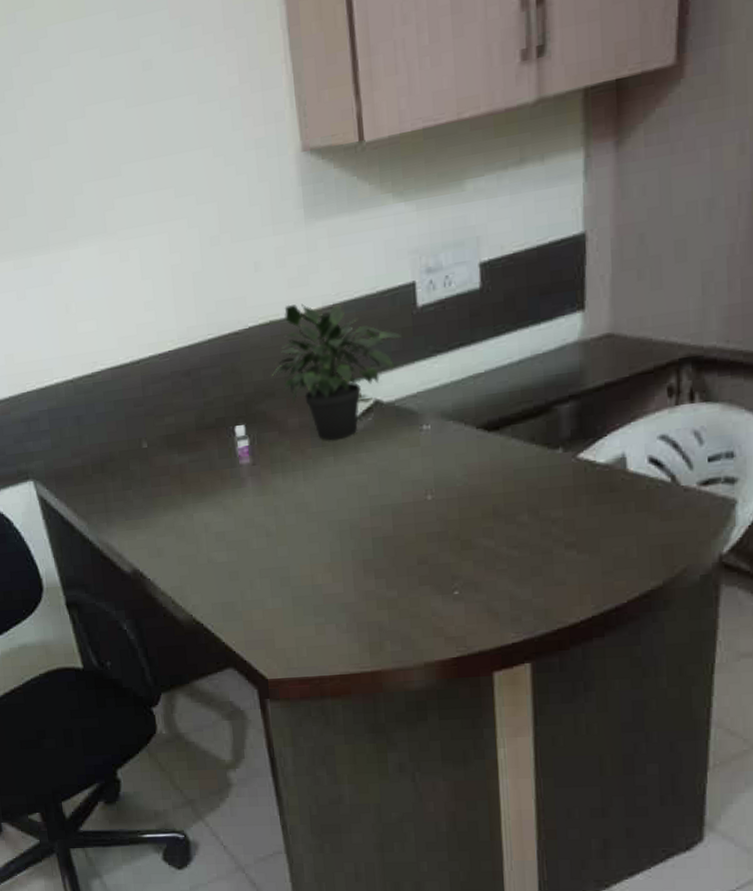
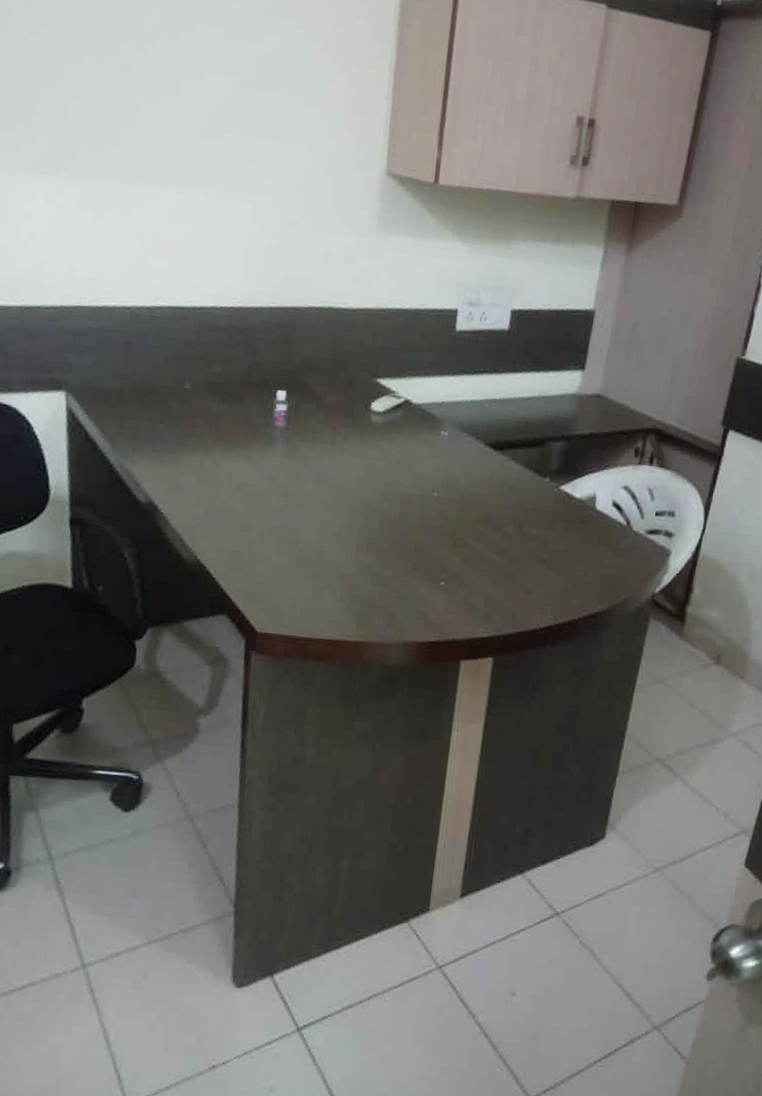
potted plant: present [271,303,403,440] -> none [320,297,440,425]

